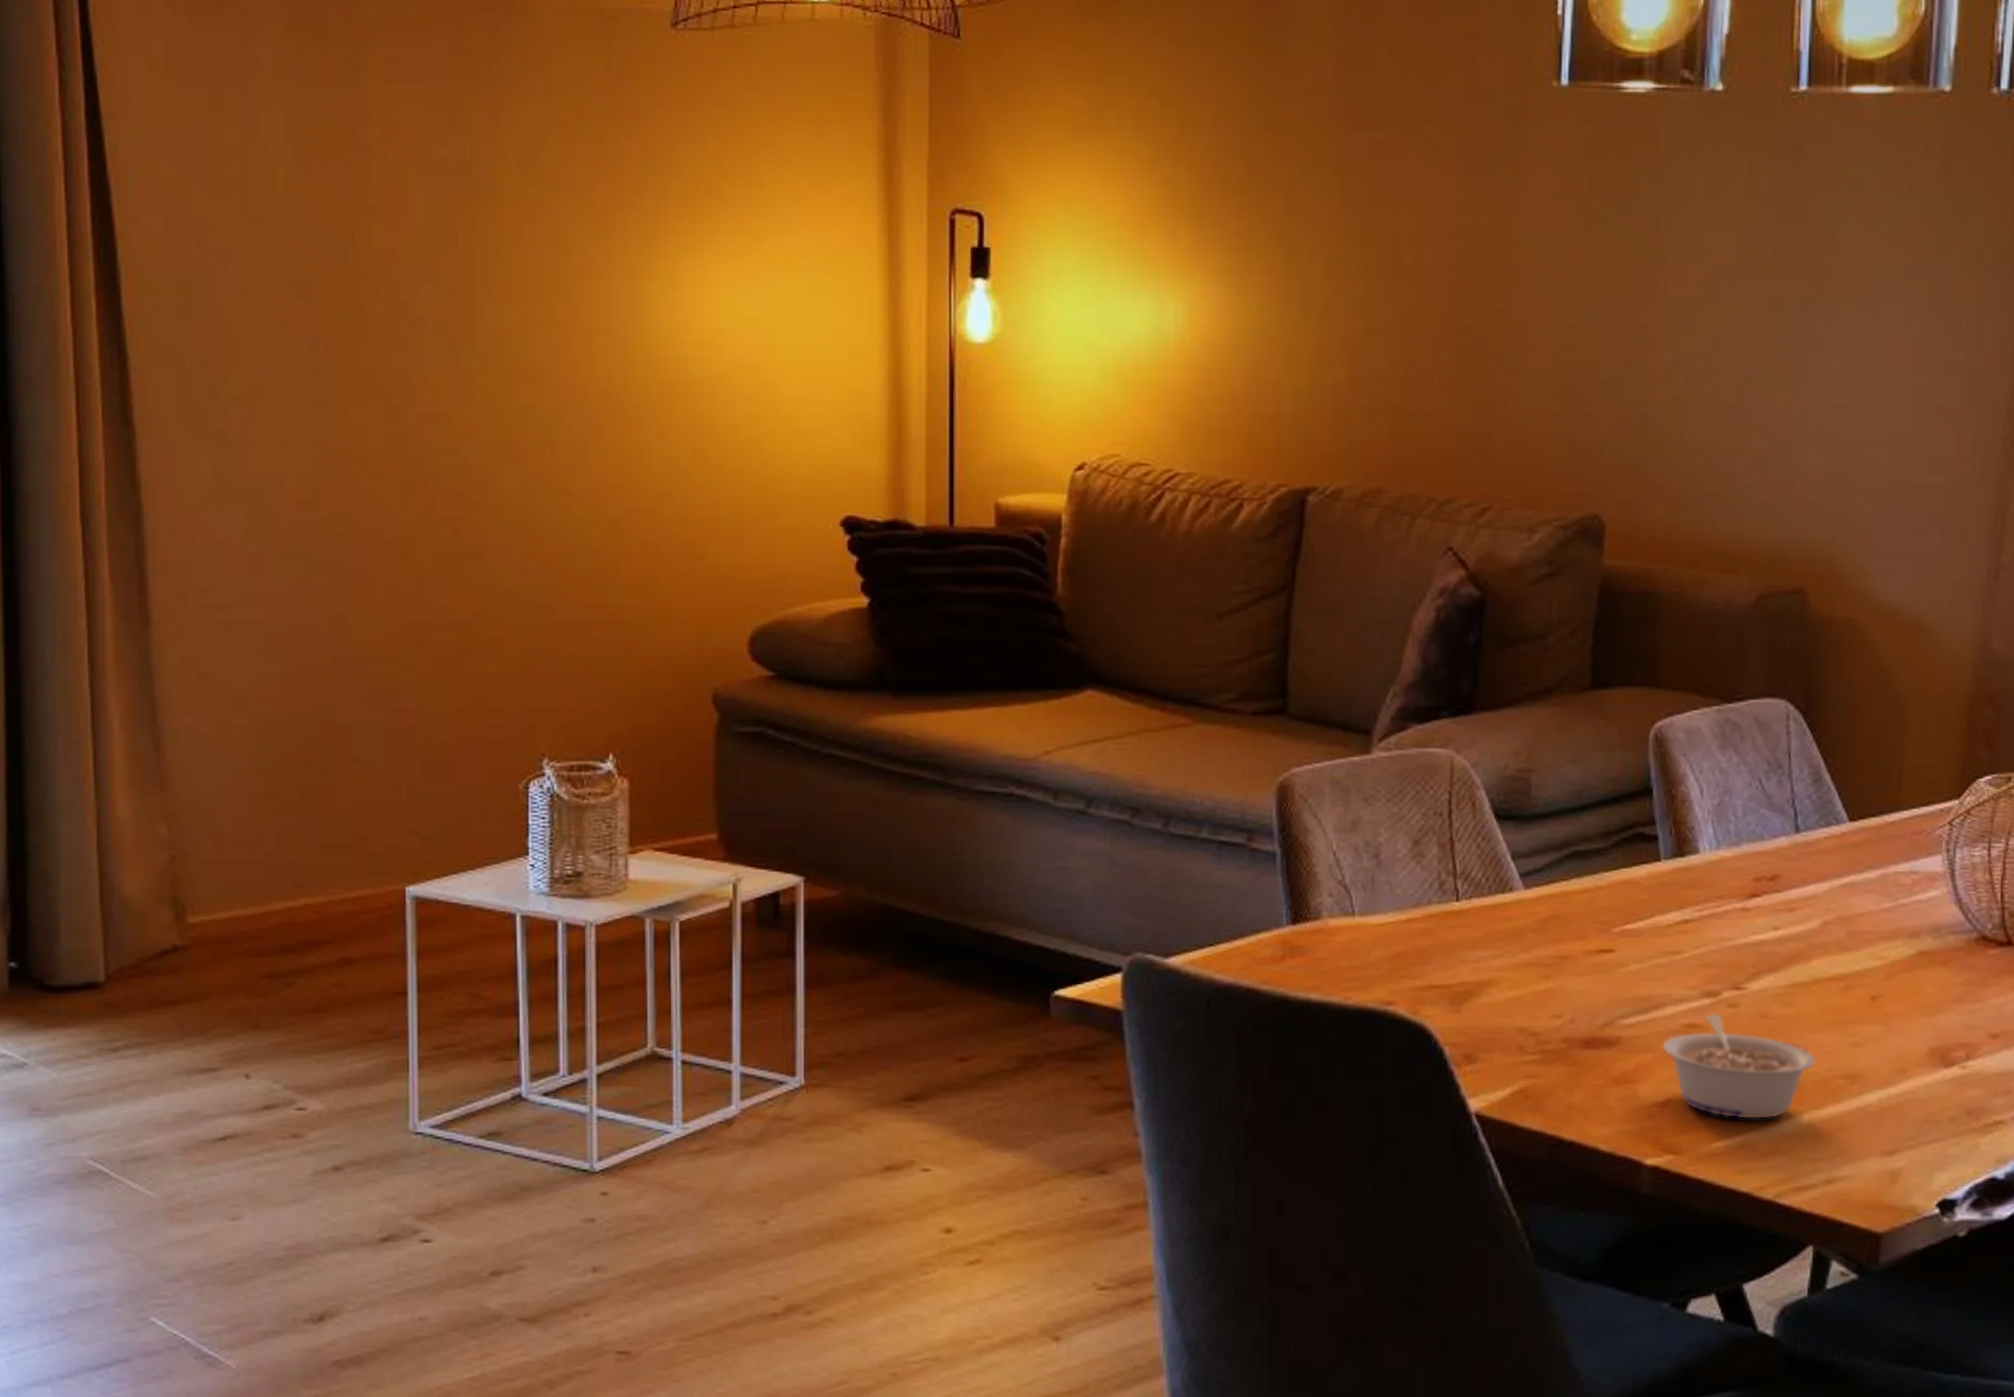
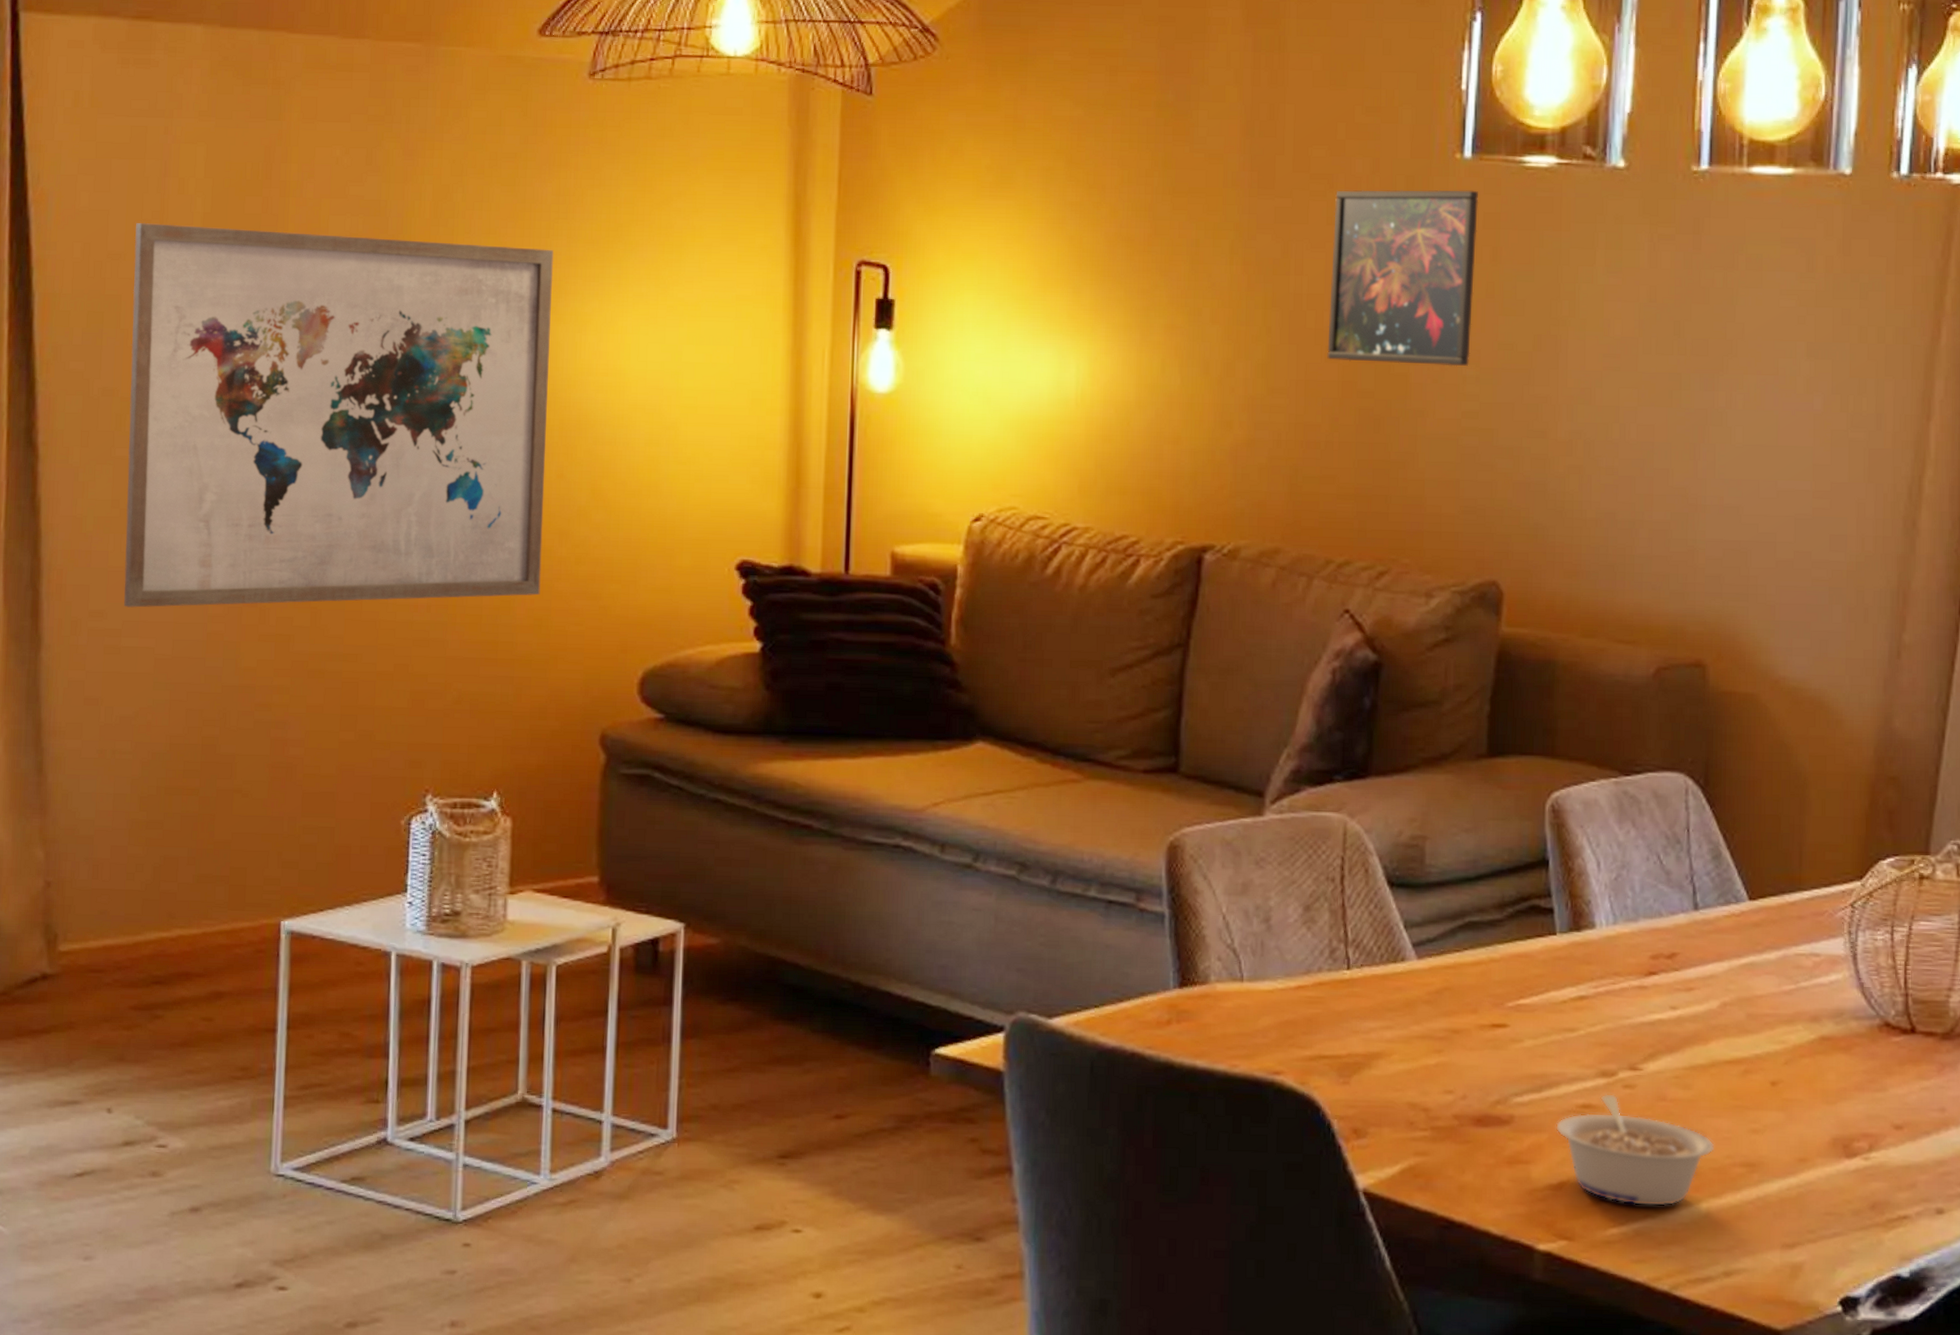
wall art: none [218,190,646,582] -> present [124,222,554,608]
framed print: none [1426,119,1577,299] -> present [1327,189,1479,367]

